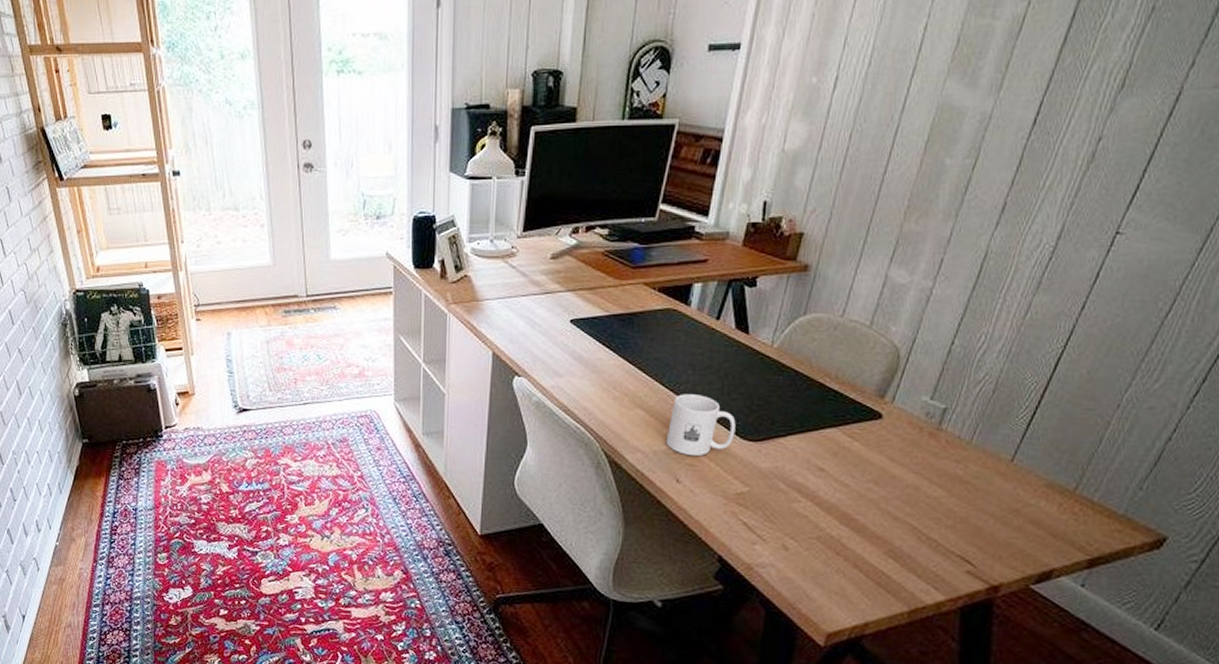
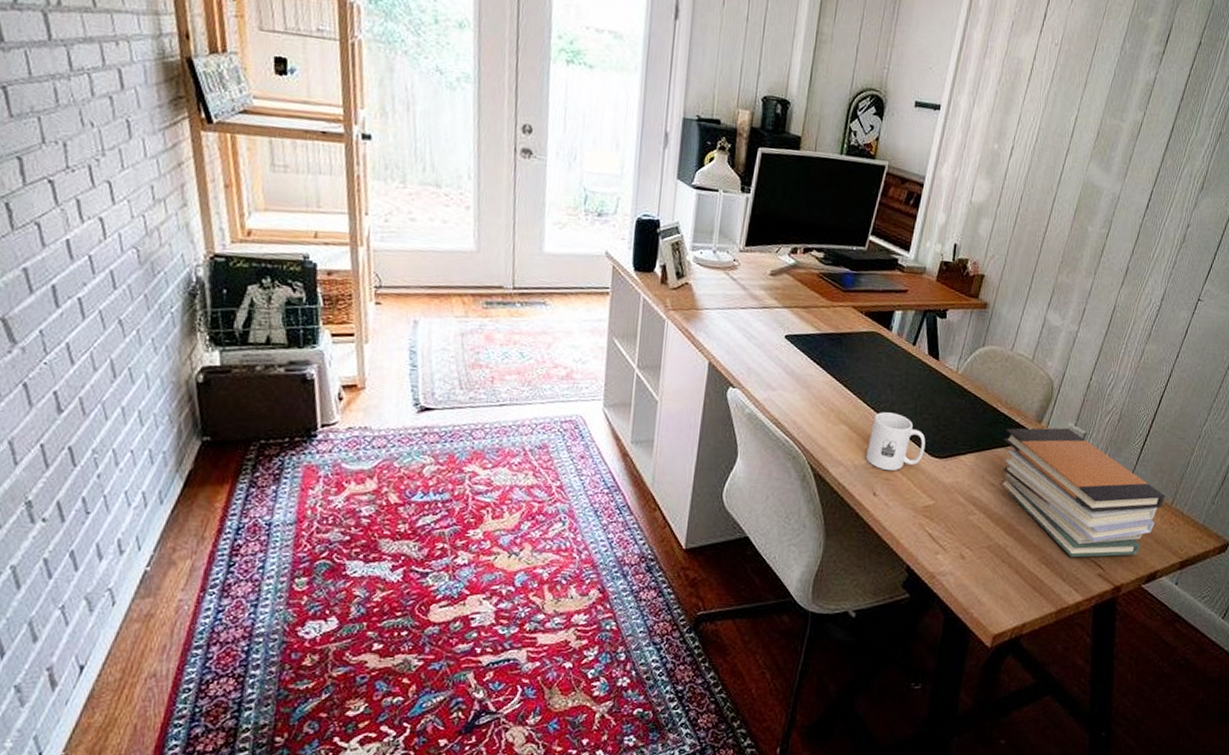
book stack: none [829,403,1065,552] -> present [999,428,1165,558]

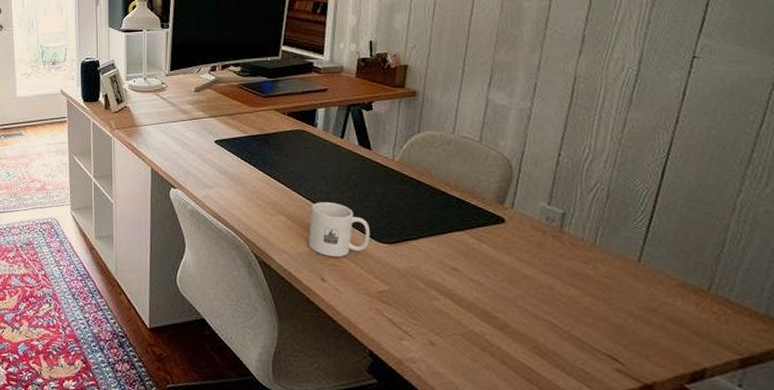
book stack: present [999,428,1165,558] -> none [459,208,697,350]

